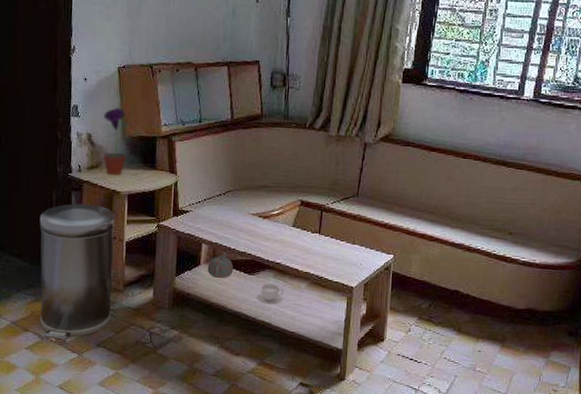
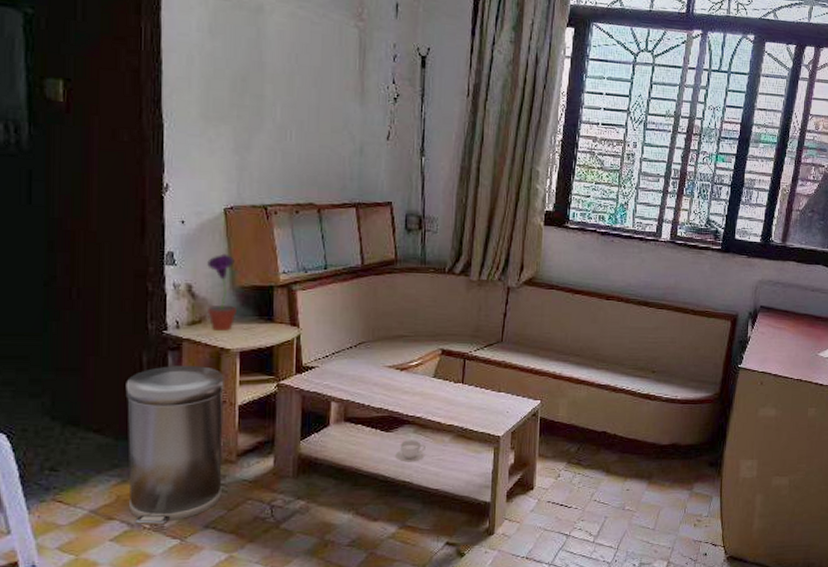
teapot: present [207,252,234,279] -> none [338,409,369,439]

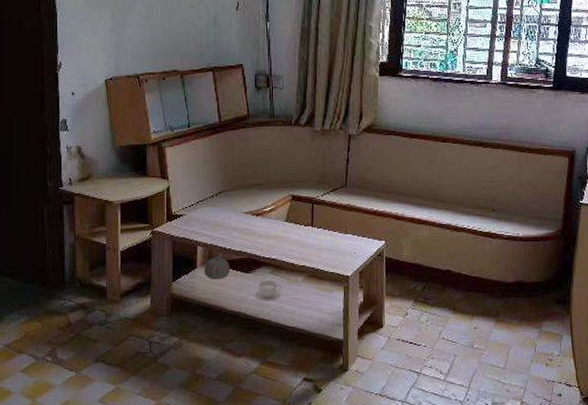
pedal bin: present [125,366,224,525] -> none [31,217,108,359]
potted flower: present [207,253,236,332] -> none [93,118,117,187]
teapot: none [338,409,369,439] -> present [204,252,230,280]

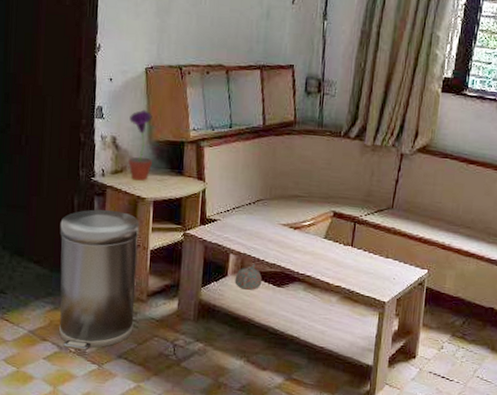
pedal bin: none [31,217,108,359] -> present [59,209,140,351]
potted flower: none [93,118,117,187] -> present [128,109,152,182]
teacup: present [255,280,281,301] -> none [285,296,314,319]

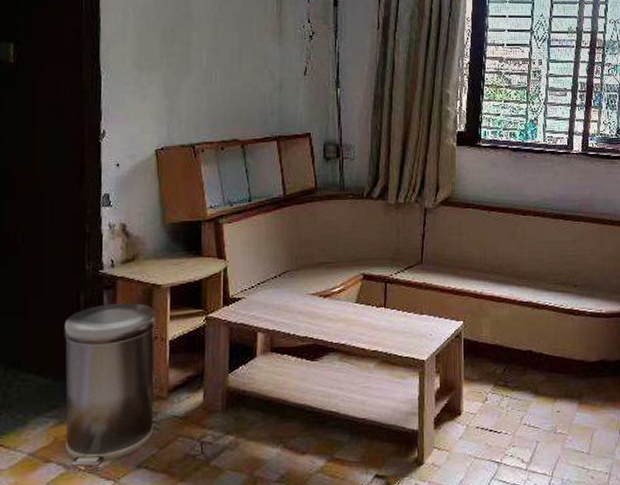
potted flower: present [128,109,152,182] -> none [140,192,167,269]
teapot: present [234,263,263,291] -> none [265,339,294,370]

